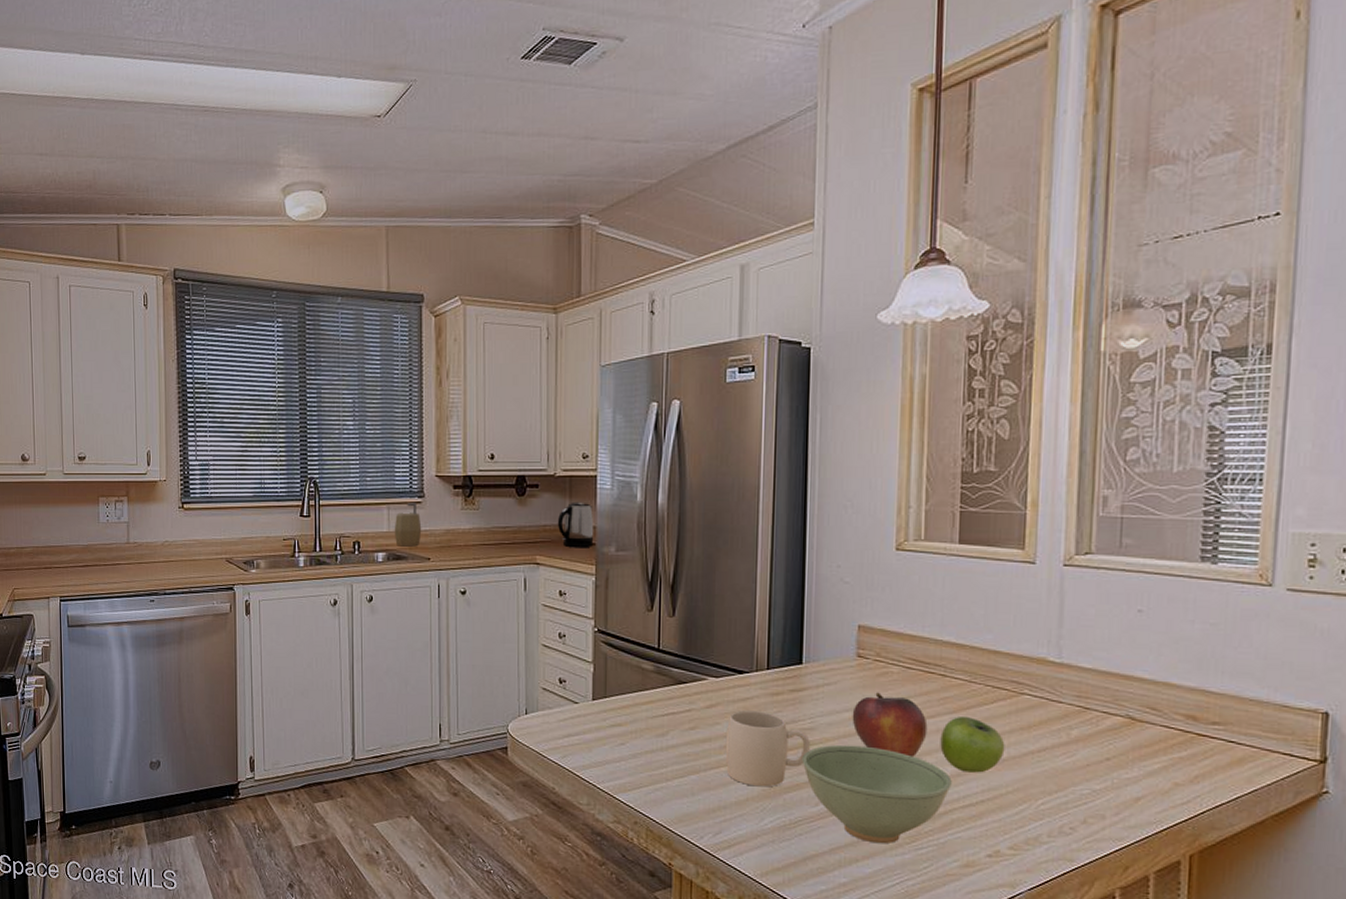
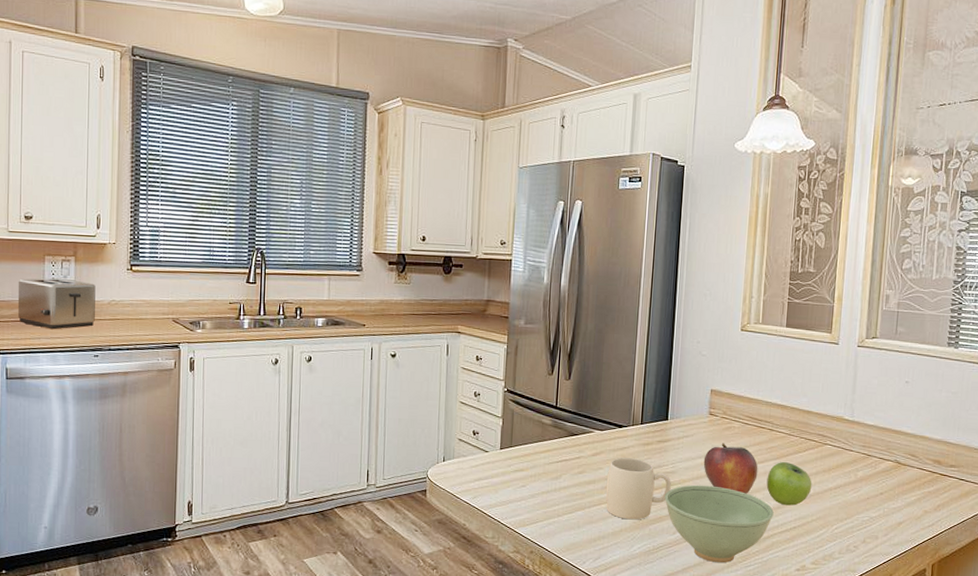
toaster: none [74,520,149,574] -> present [17,278,96,330]
soap dispenser: present [394,502,422,548] -> none [333,274,359,315]
kettle: present [557,501,594,548] -> none [477,281,508,321]

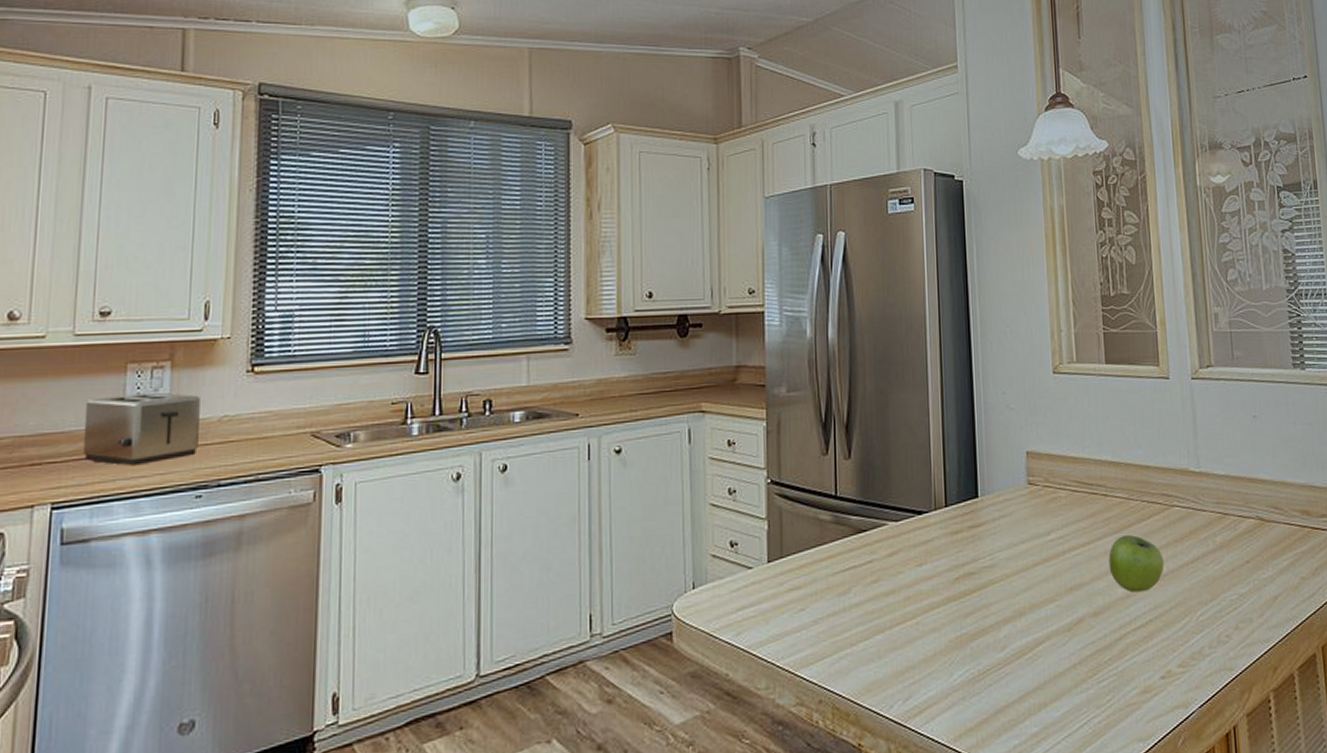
mug: present [606,457,671,520] -> none [909,553,992,639]
bowl: present [664,485,774,563] -> none [985,577,1123,683]
fruit: present [703,443,758,494] -> none [1028,519,1097,584]

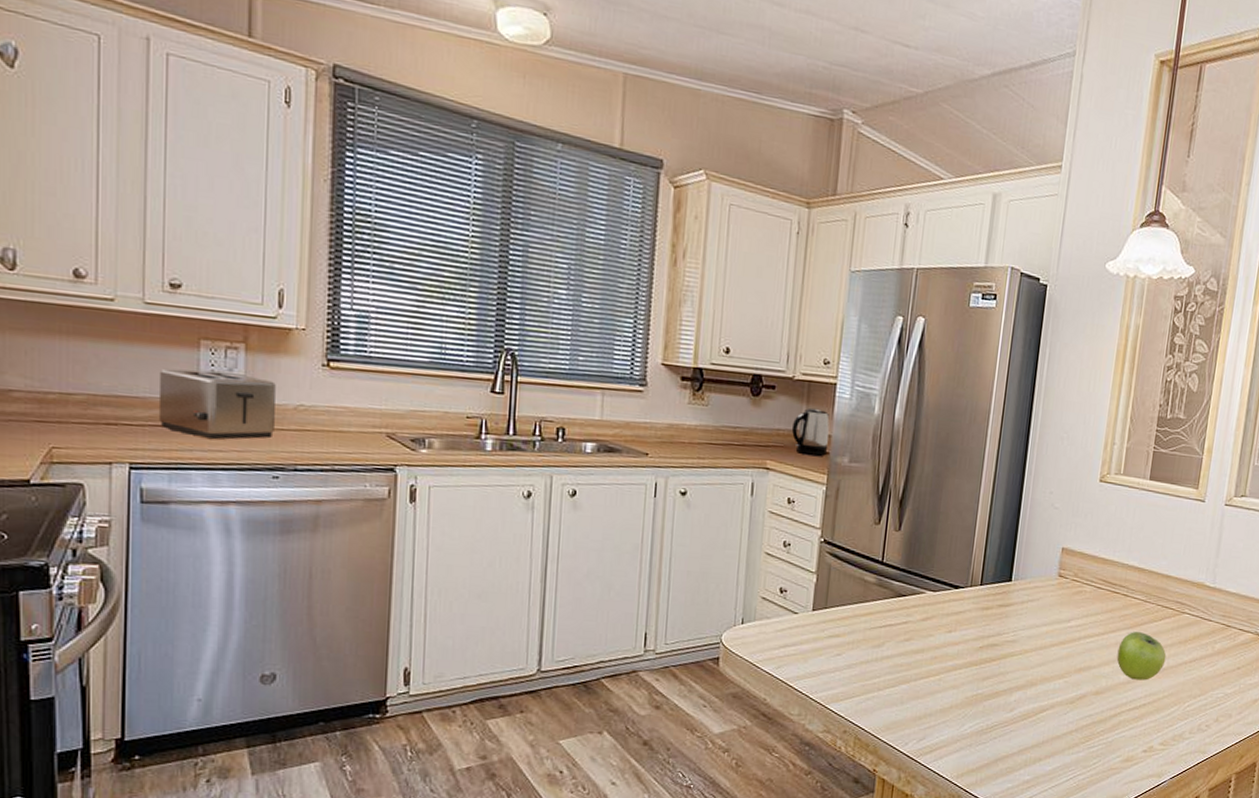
kettle: none [723,340,764,391] -> present [791,407,830,456]

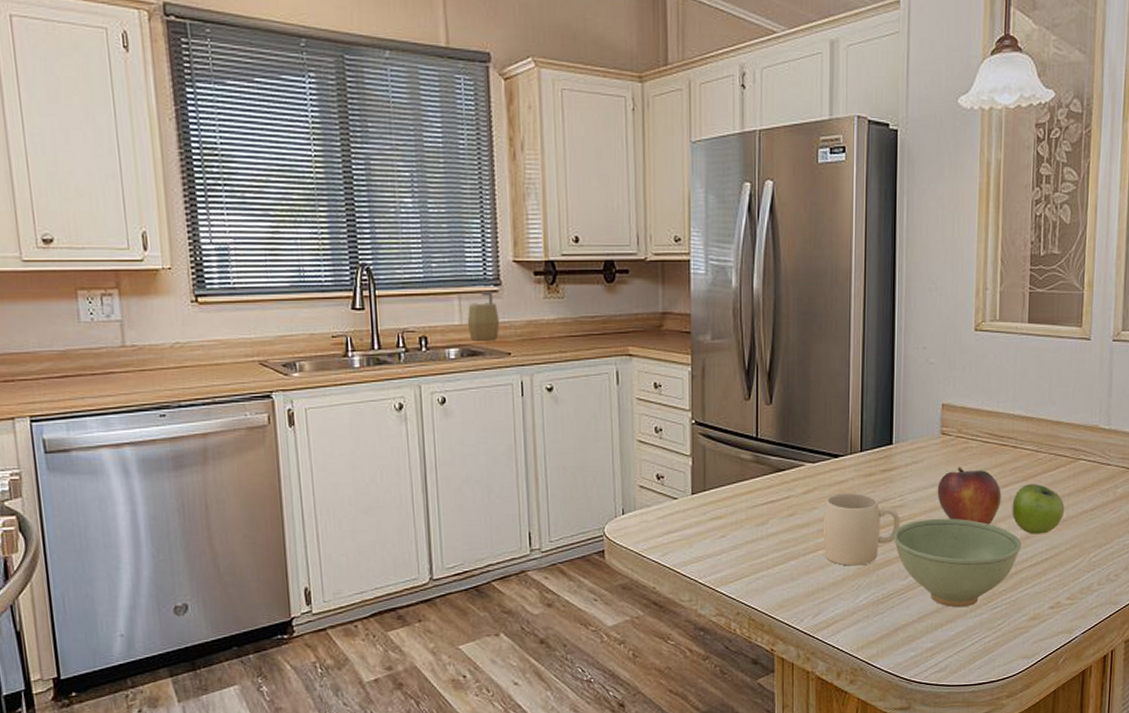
toaster: present [158,368,276,440] -> none [44,318,156,386]
soap dispenser: none [607,389,641,441] -> present [467,290,500,342]
kettle: present [791,407,830,456] -> none [649,288,689,337]
mug: none [935,623,1011,695] -> present [822,493,900,566]
bowl: none [1002,656,1123,744] -> present [893,518,1021,608]
fruit: none [1048,609,1109,667] -> present [937,467,1002,525]

